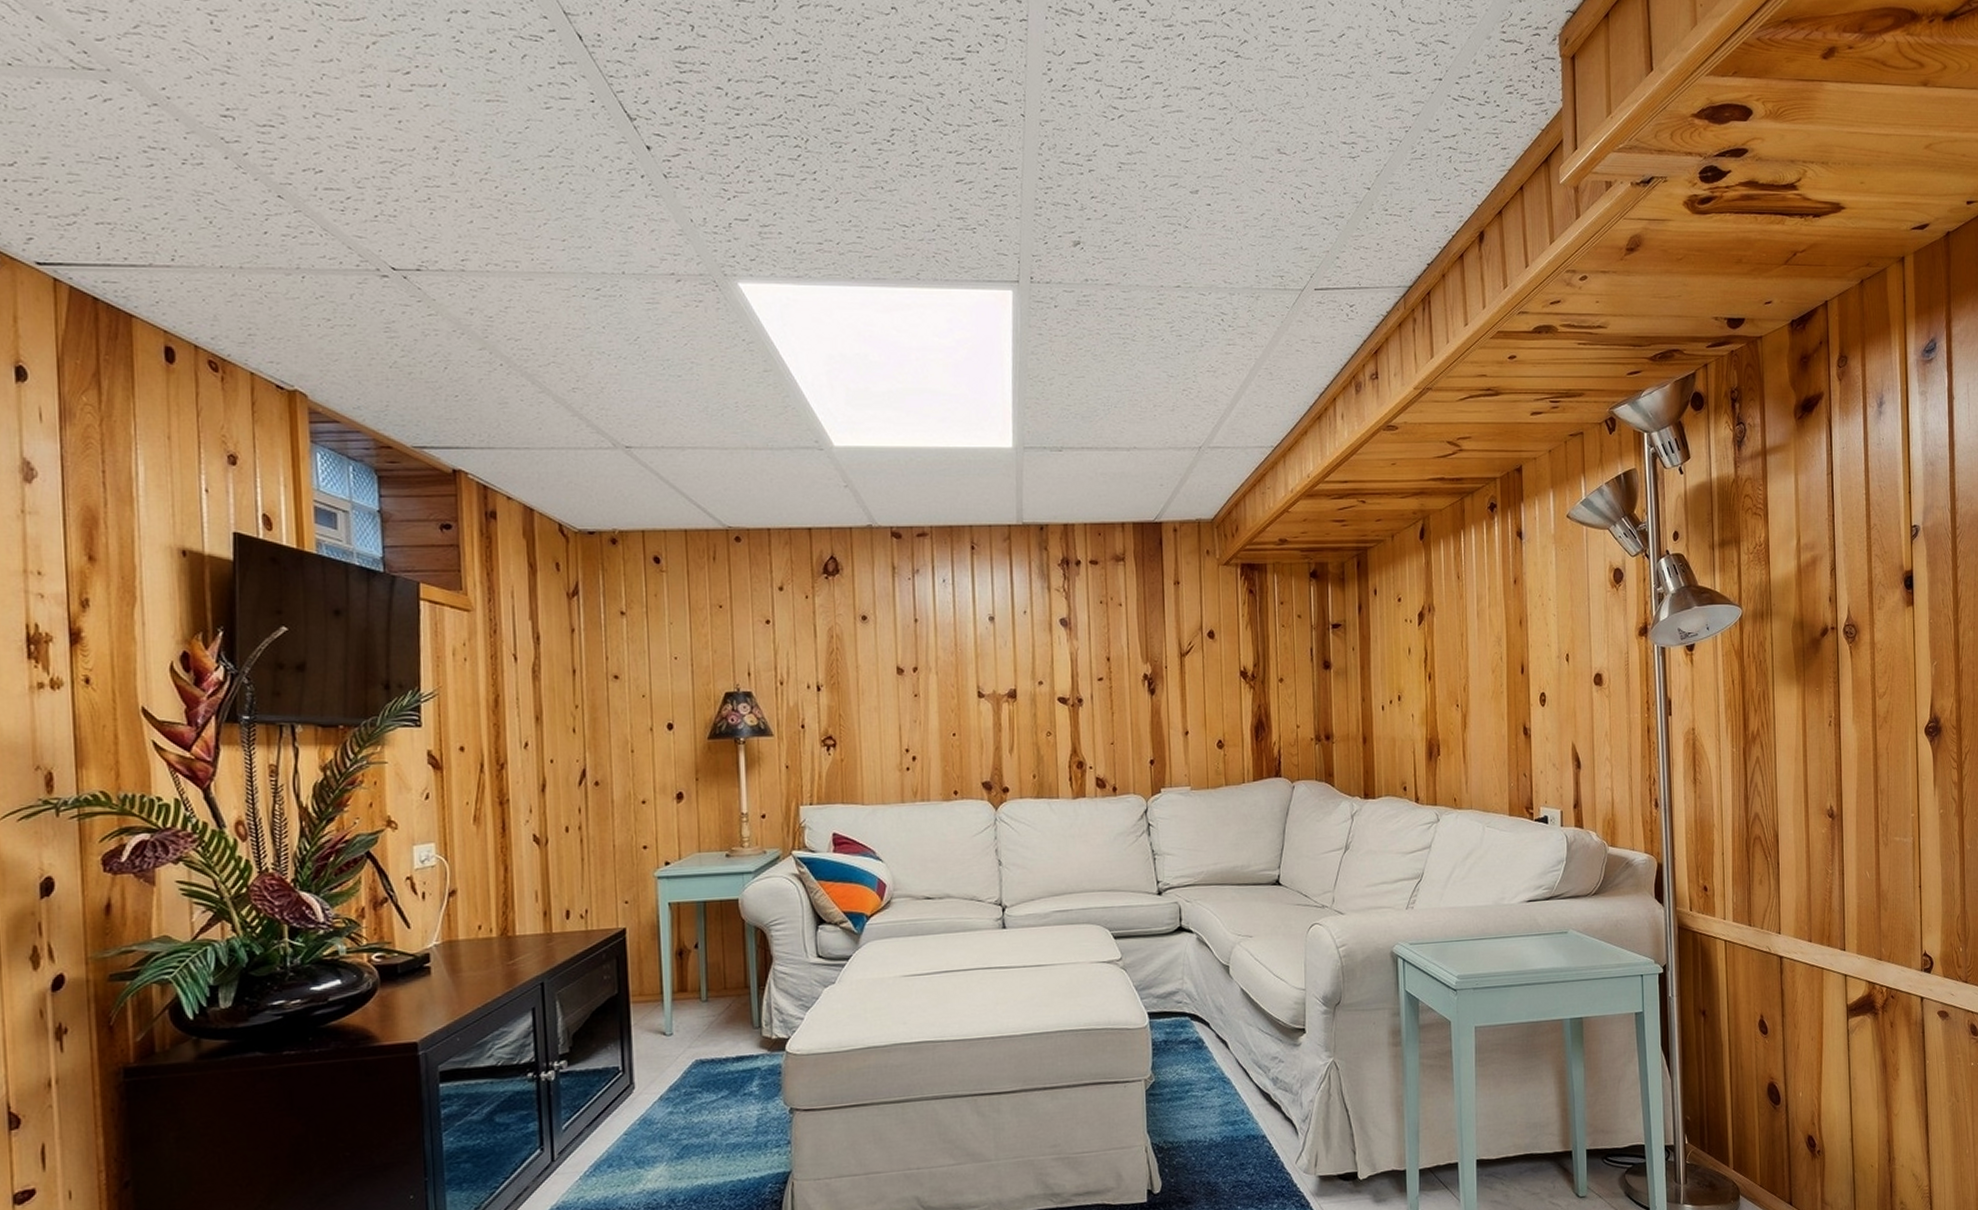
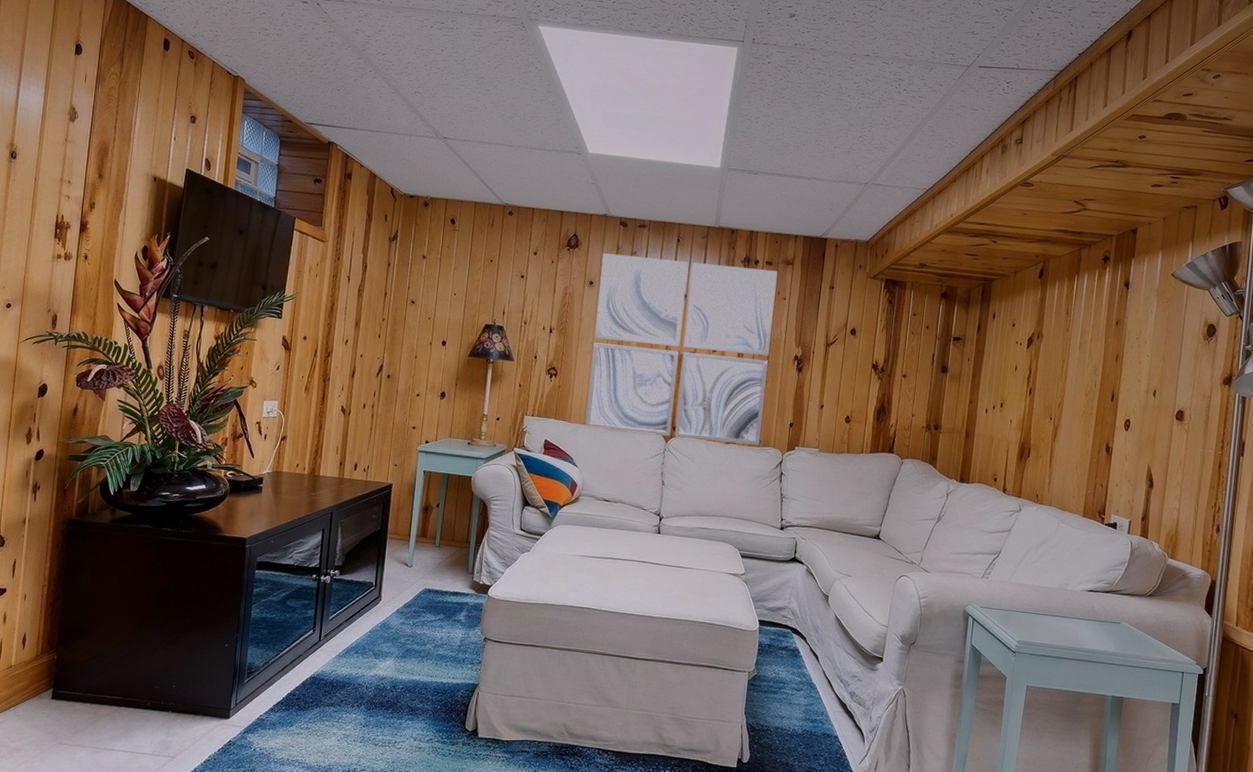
wall art: none [873,571,1117,807] -> present [585,253,778,446]

